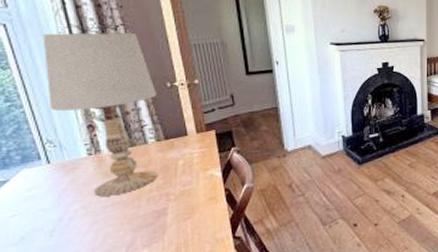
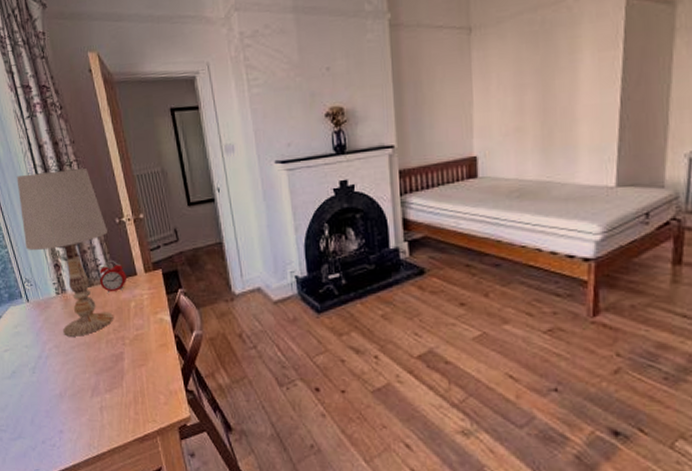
alarm clock: none [144,122,177,153] -> present [99,261,127,294]

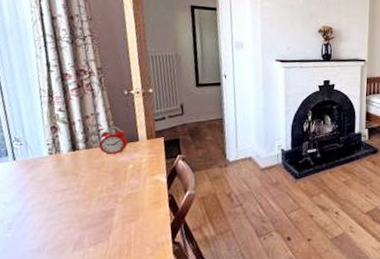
table lamp: present [16,168,113,336] -> none [20,41,114,194]

